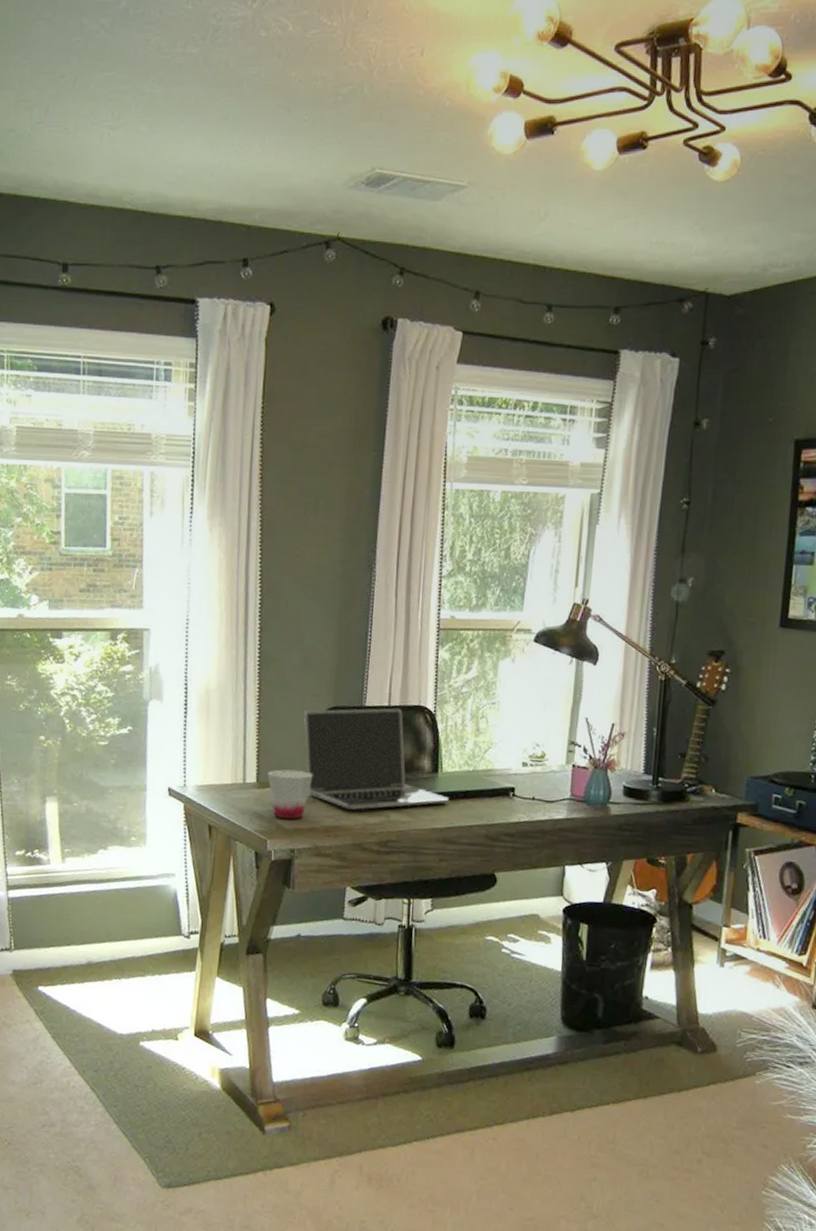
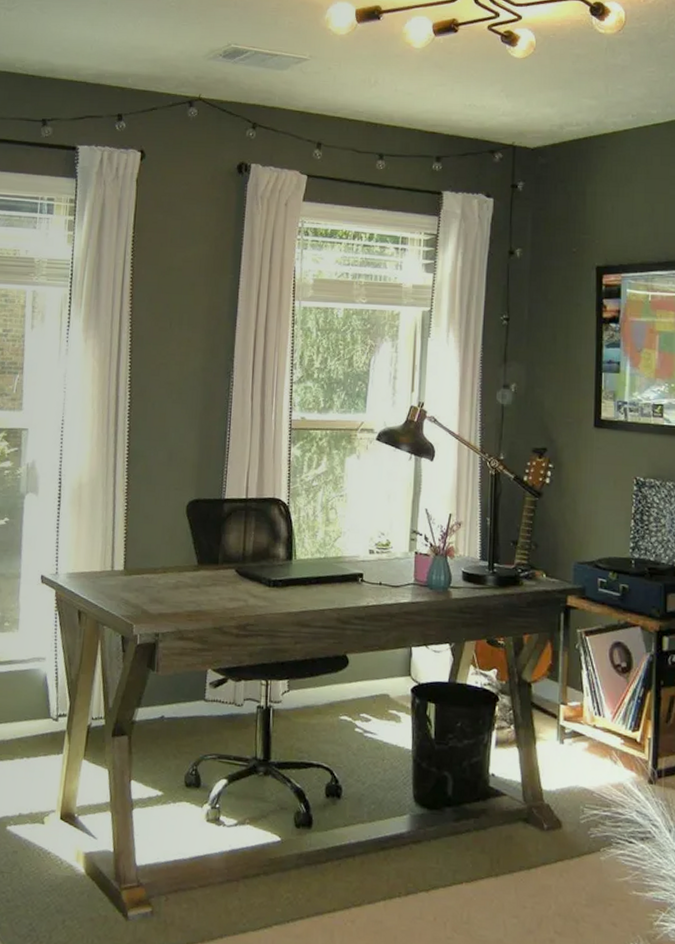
cup: present [267,769,313,819] -> none [134,557,177,605]
laptop: present [304,708,449,810] -> none [168,500,303,596]

